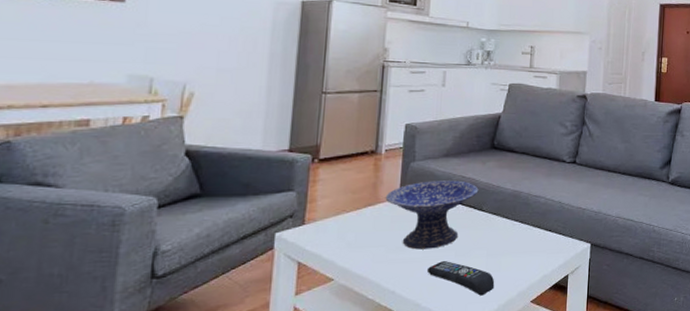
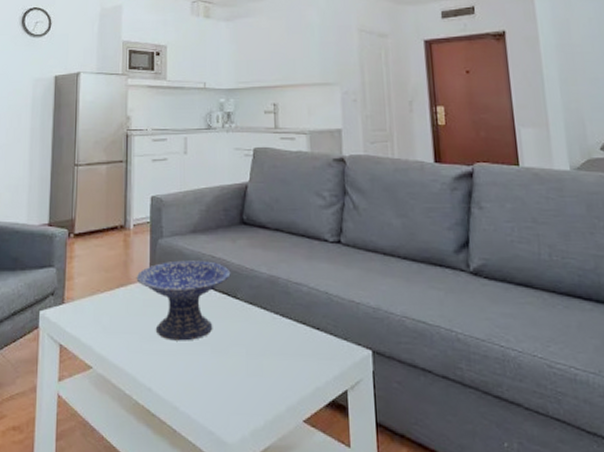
remote control: present [426,261,495,296] -> none [182,357,259,406]

